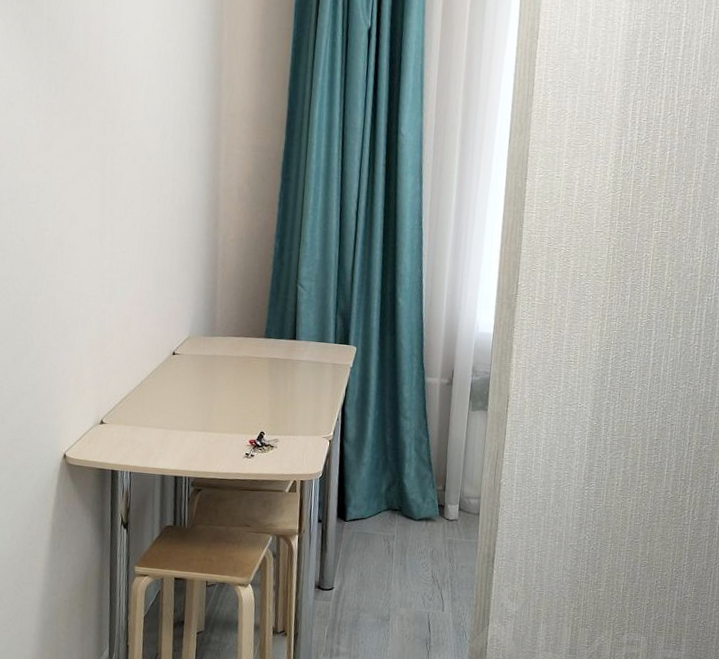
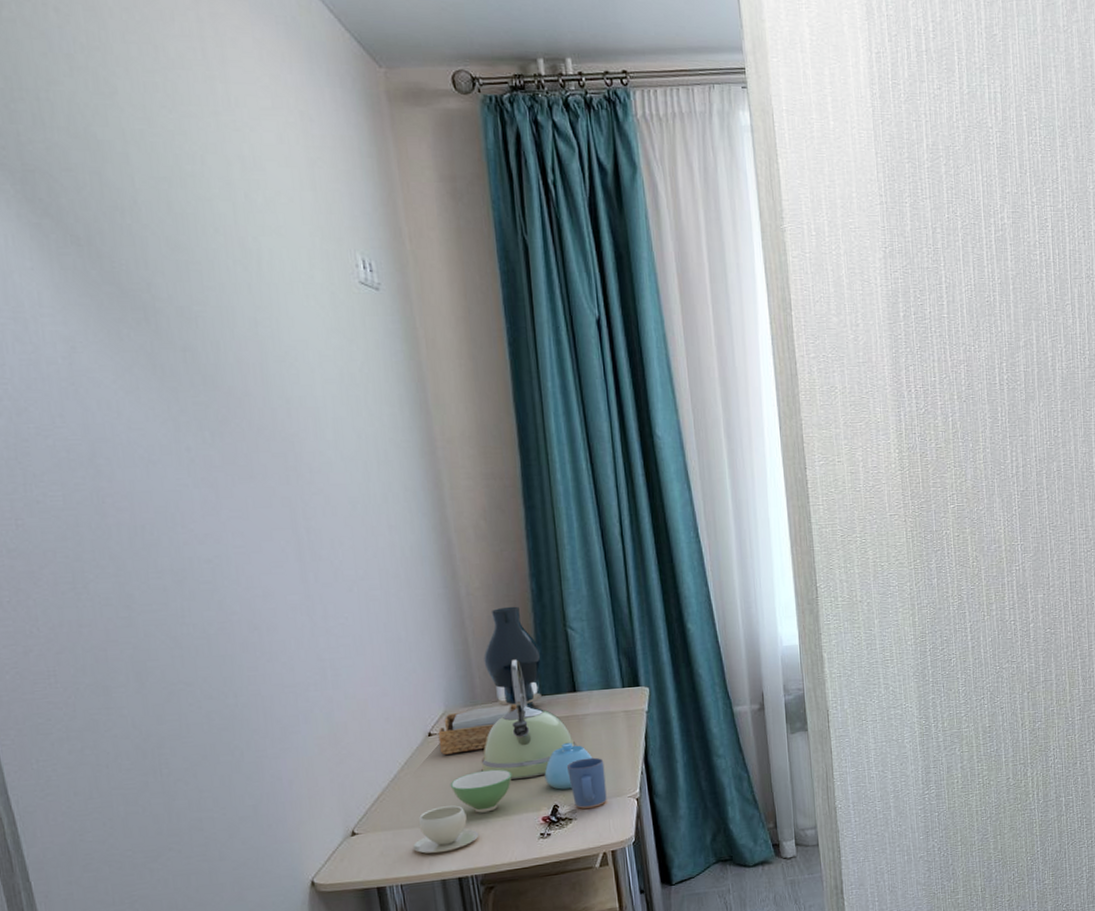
teacup: none [144,414,198,453] -> present [412,805,479,854]
napkin holder: none [179,338,246,374] -> present [438,704,517,755]
bowl: none [182,391,232,427] -> present [450,769,512,813]
kettle: none [209,302,289,405] -> present [481,658,578,780]
vase: none [226,259,274,347] -> present [484,606,543,708]
sugar bowl: none [257,381,300,421] -> present [544,742,593,790]
mug: none [276,397,308,441] -> present [566,757,607,809]

